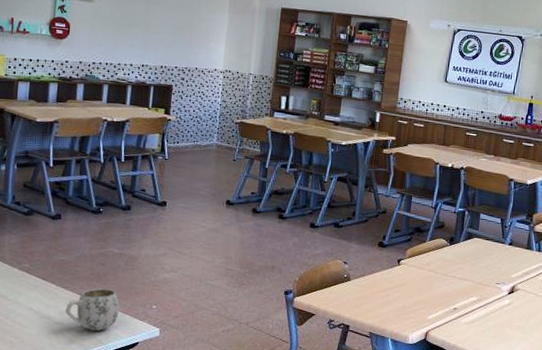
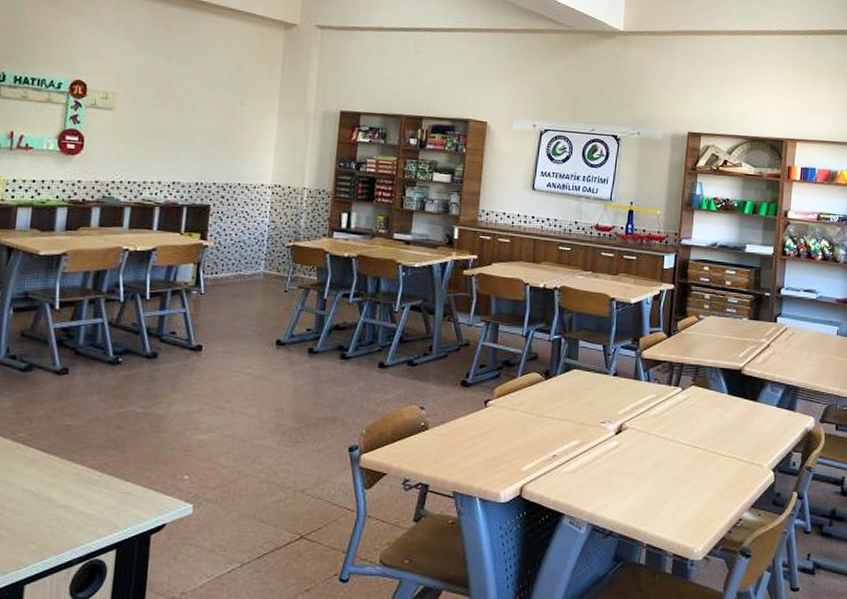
mug: present [65,288,120,331] -> none [71,457,142,514]

